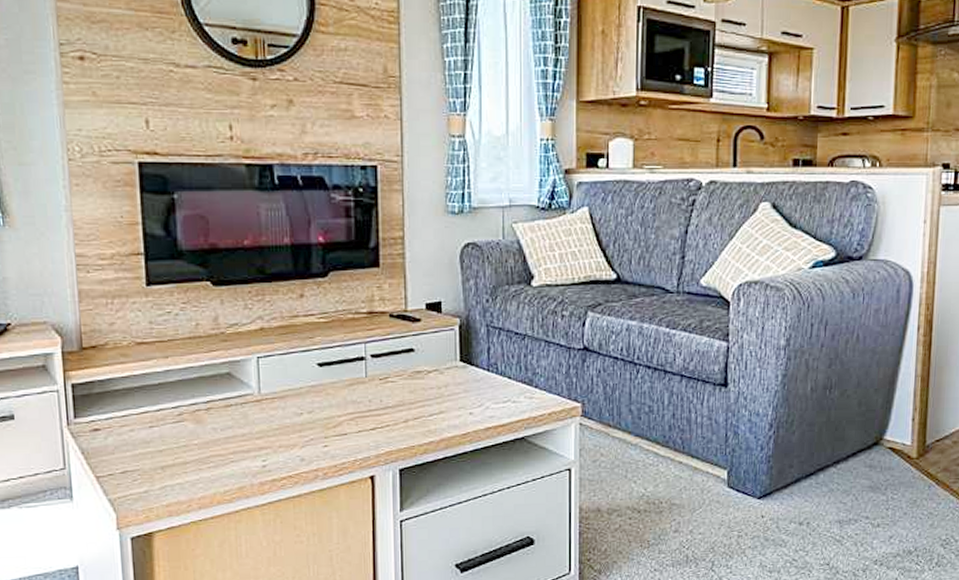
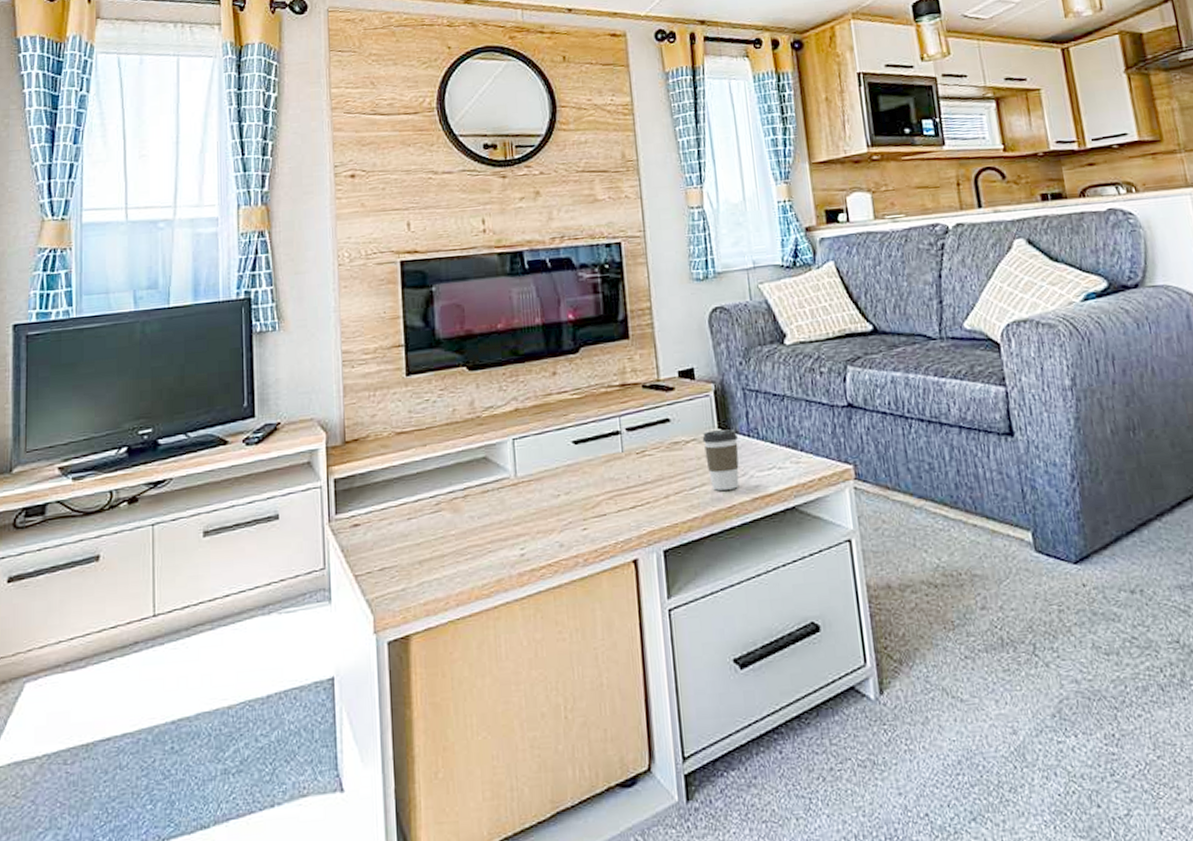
coffee cup: none [444,363,477,419] -> present [702,429,739,491]

